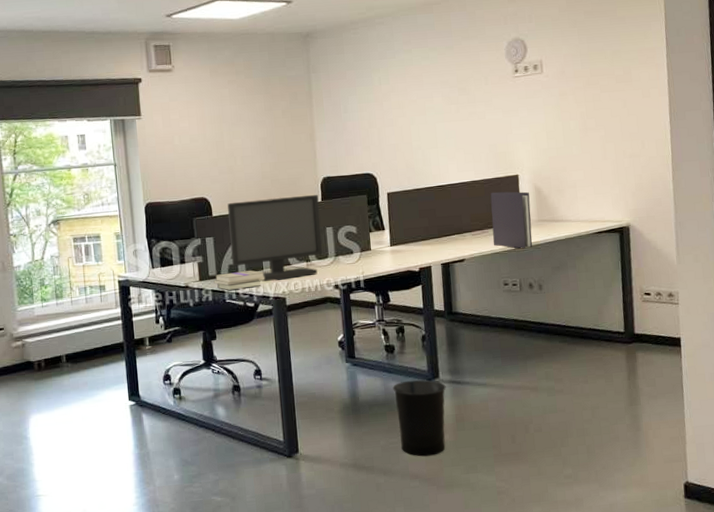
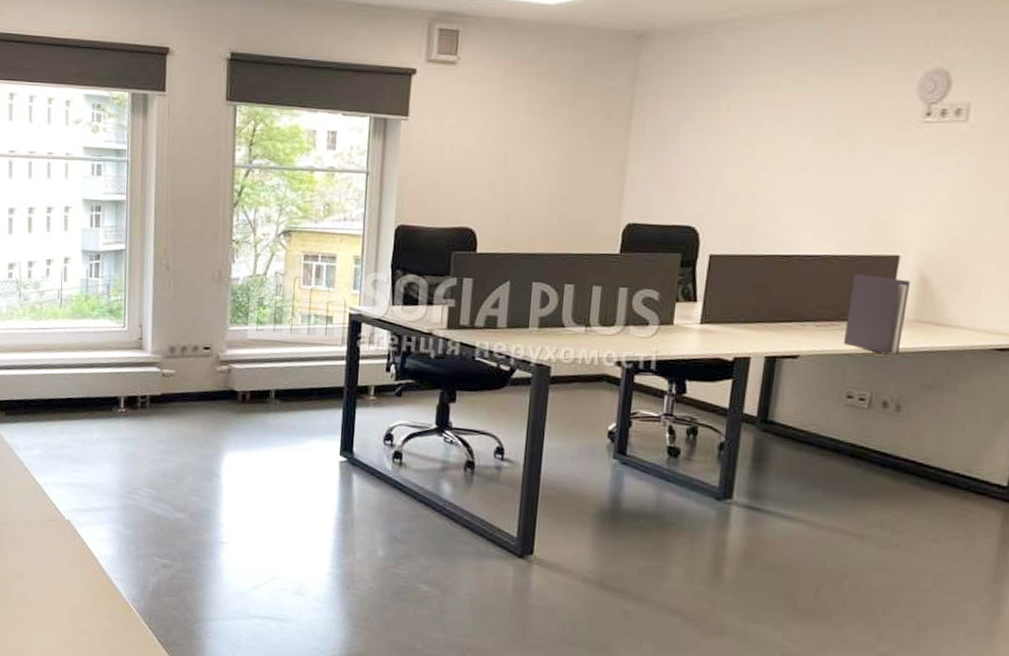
books: present [214,270,264,291] -> none [464,324,529,348]
computer monitor: present [227,194,322,282] -> none [490,239,616,345]
waste bin: present [392,379,446,456] -> none [665,494,739,592]

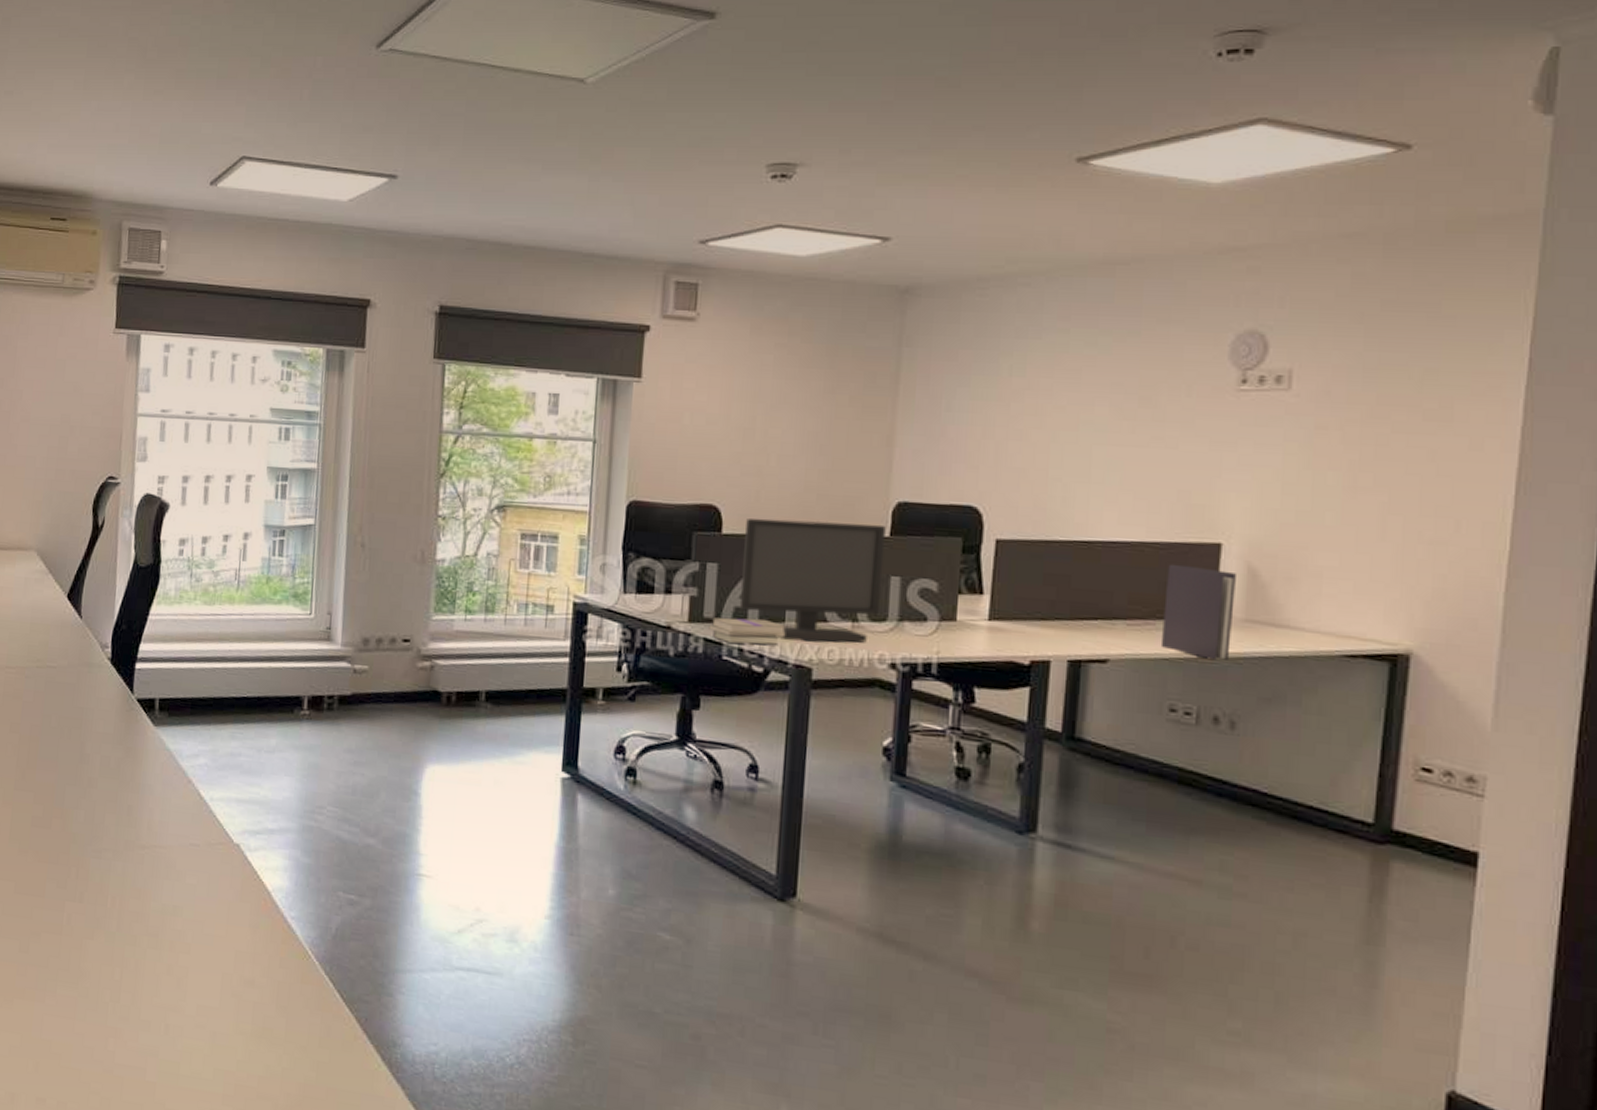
books: none [464,324,529,348] -> present [708,617,785,646]
computer monitor: none [490,239,616,345] -> present [739,518,886,643]

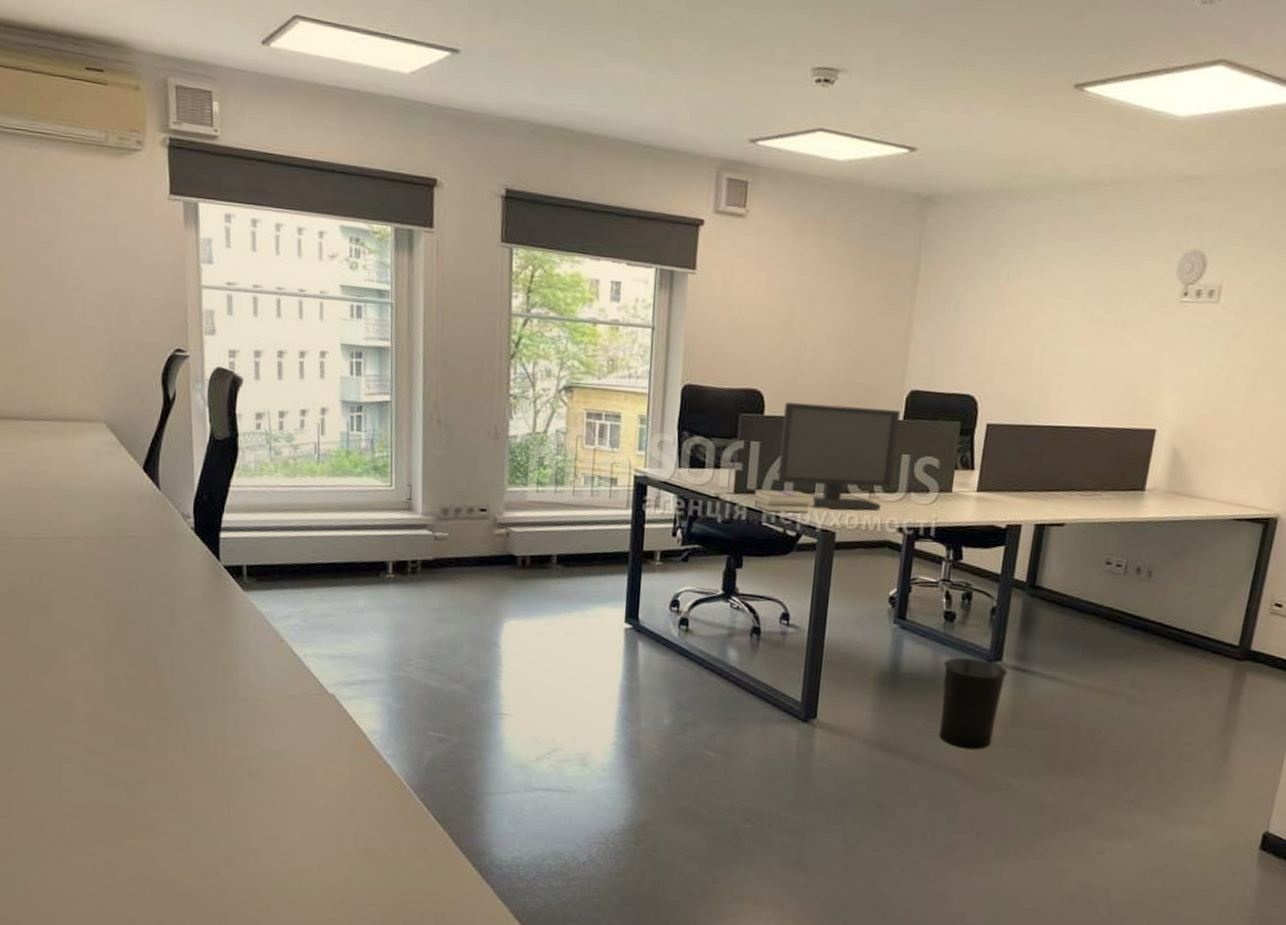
waste bin: none [958,826,1046,948] -> present [939,657,1008,750]
binder: present [1160,563,1238,661] -> none [1104,445,1165,524]

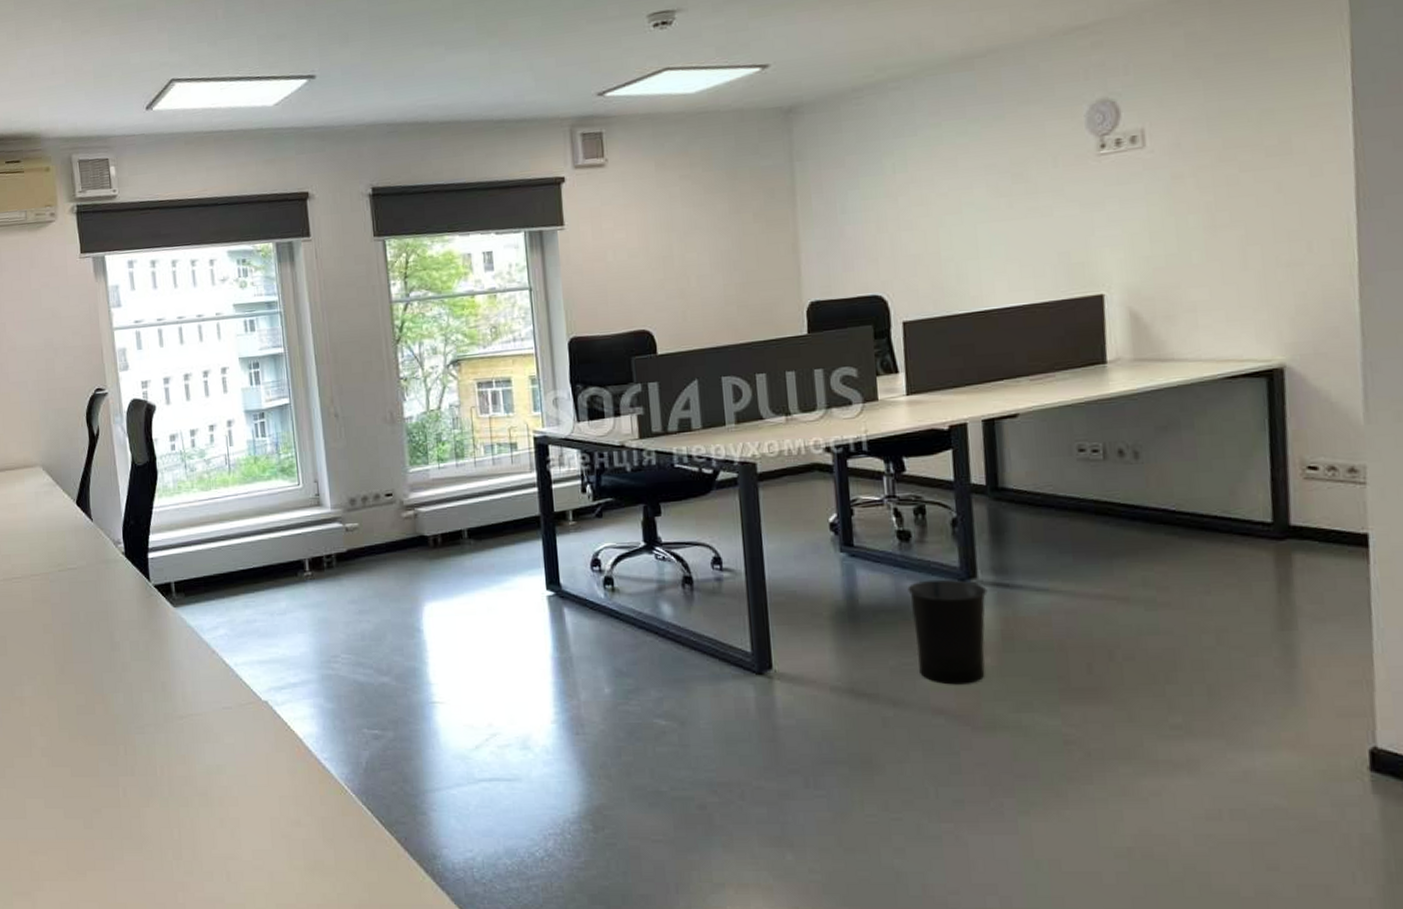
books: present [751,489,815,513] -> none [658,425,727,453]
computer monitor: present [777,402,900,511] -> none [677,324,808,441]

